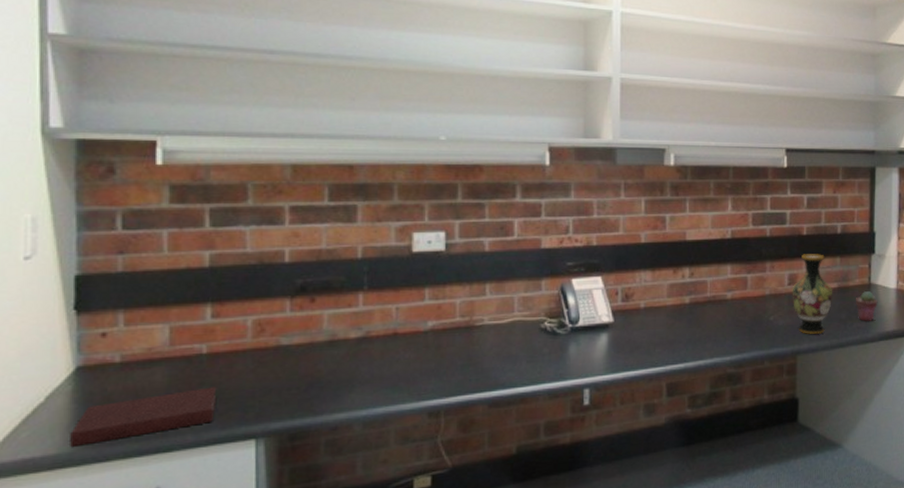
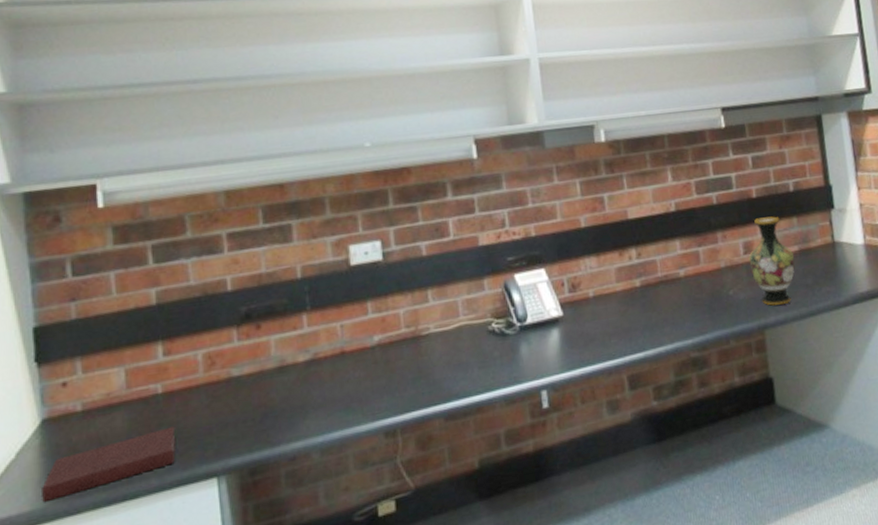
potted succulent: present [855,291,878,321] -> none [820,250,846,285]

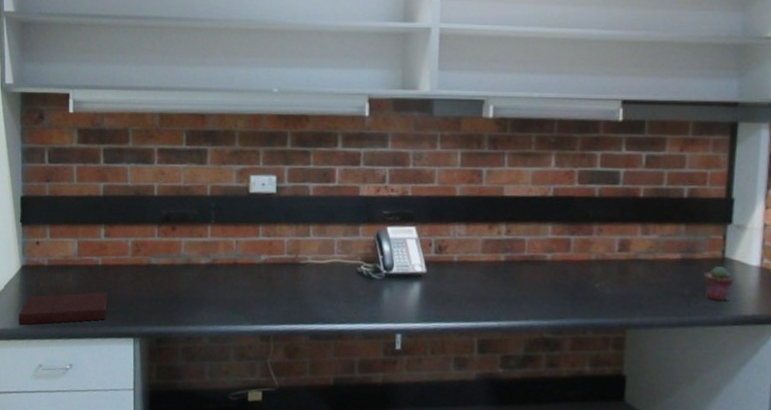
vase: present [748,216,795,306] -> none [622,218,674,309]
potted succulent: none [820,250,846,285] -> present [702,266,734,301]

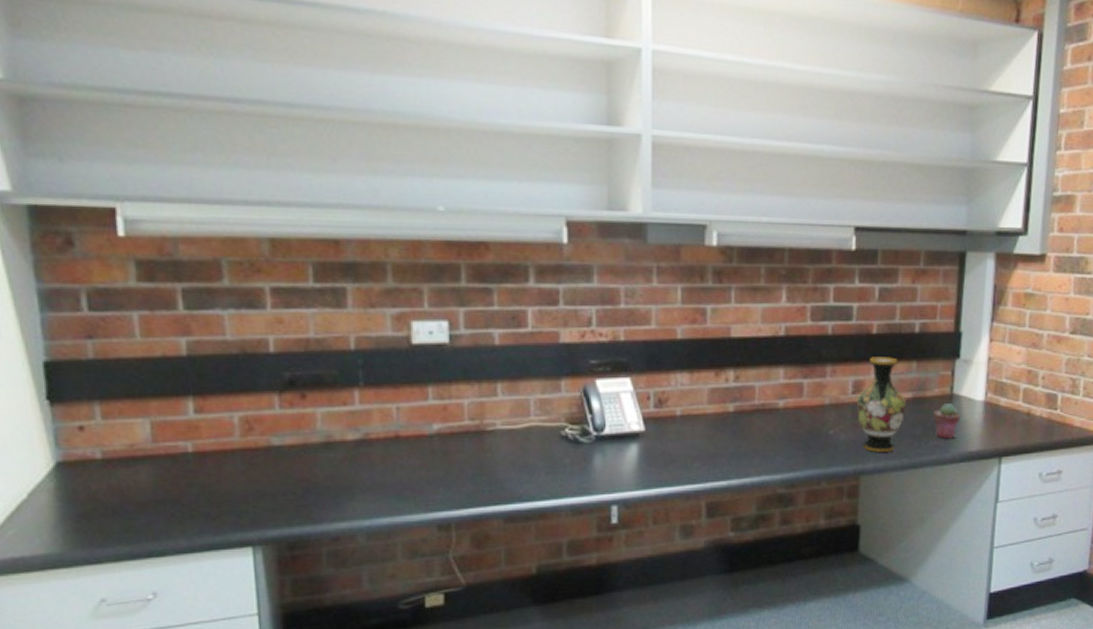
notebook: present [19,291,108,326] -> none [58,488,208,548]
vase: none [622,218,674,309] -> present [856,357,906,452]

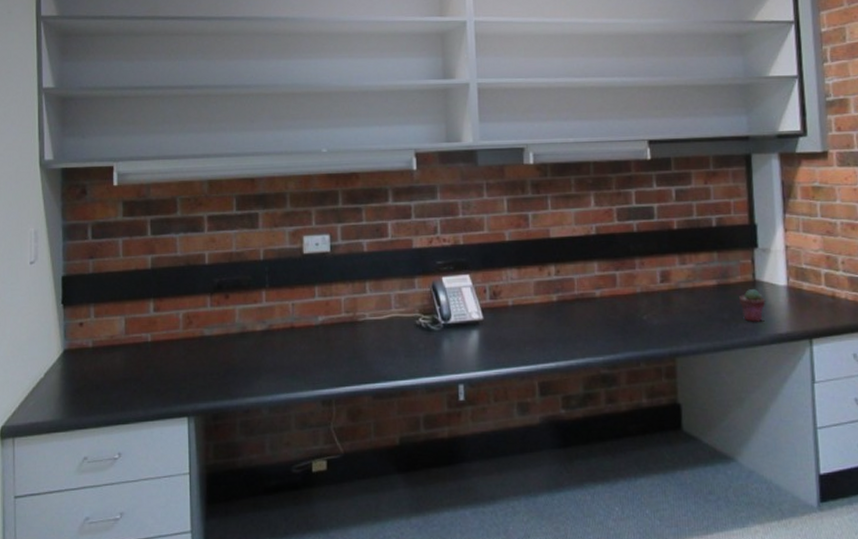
vase: present [856,357,906,452] -> none [665,249,712,335]

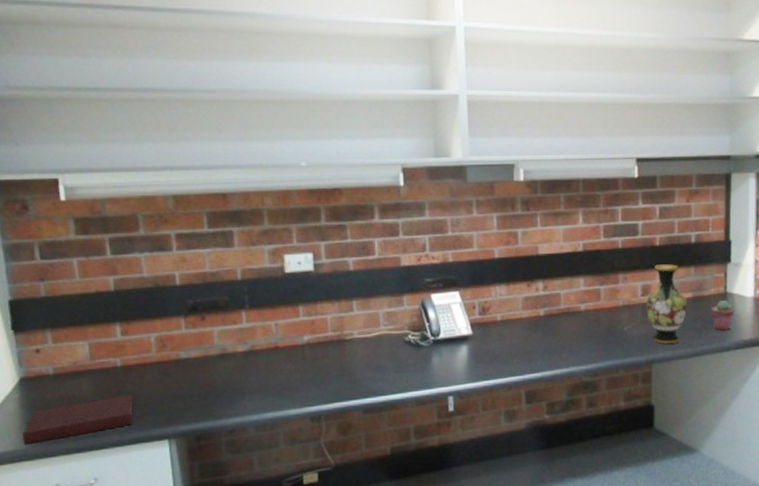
notebook: none [60,370,159,416] -> present [22,394,134,445]
vase: none [665,249,712,335] -> present [645,264,687,344]

